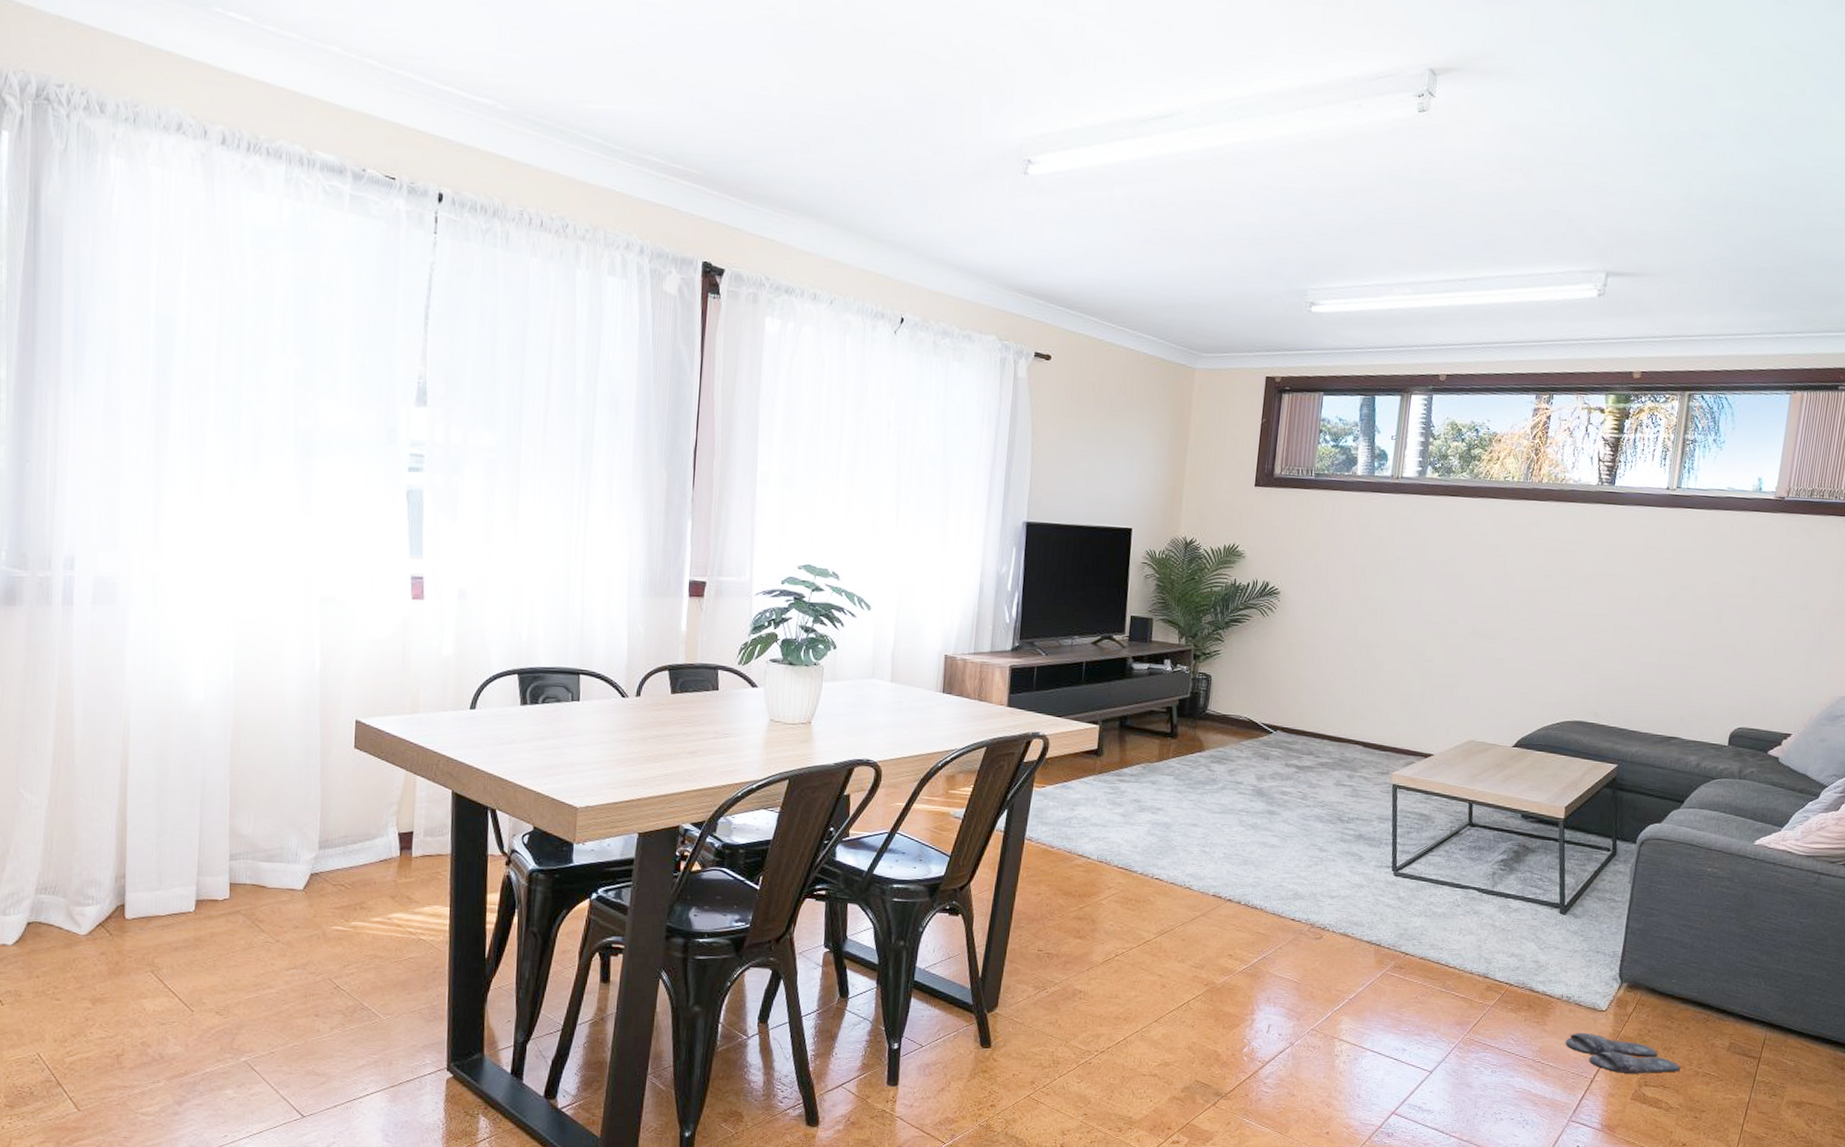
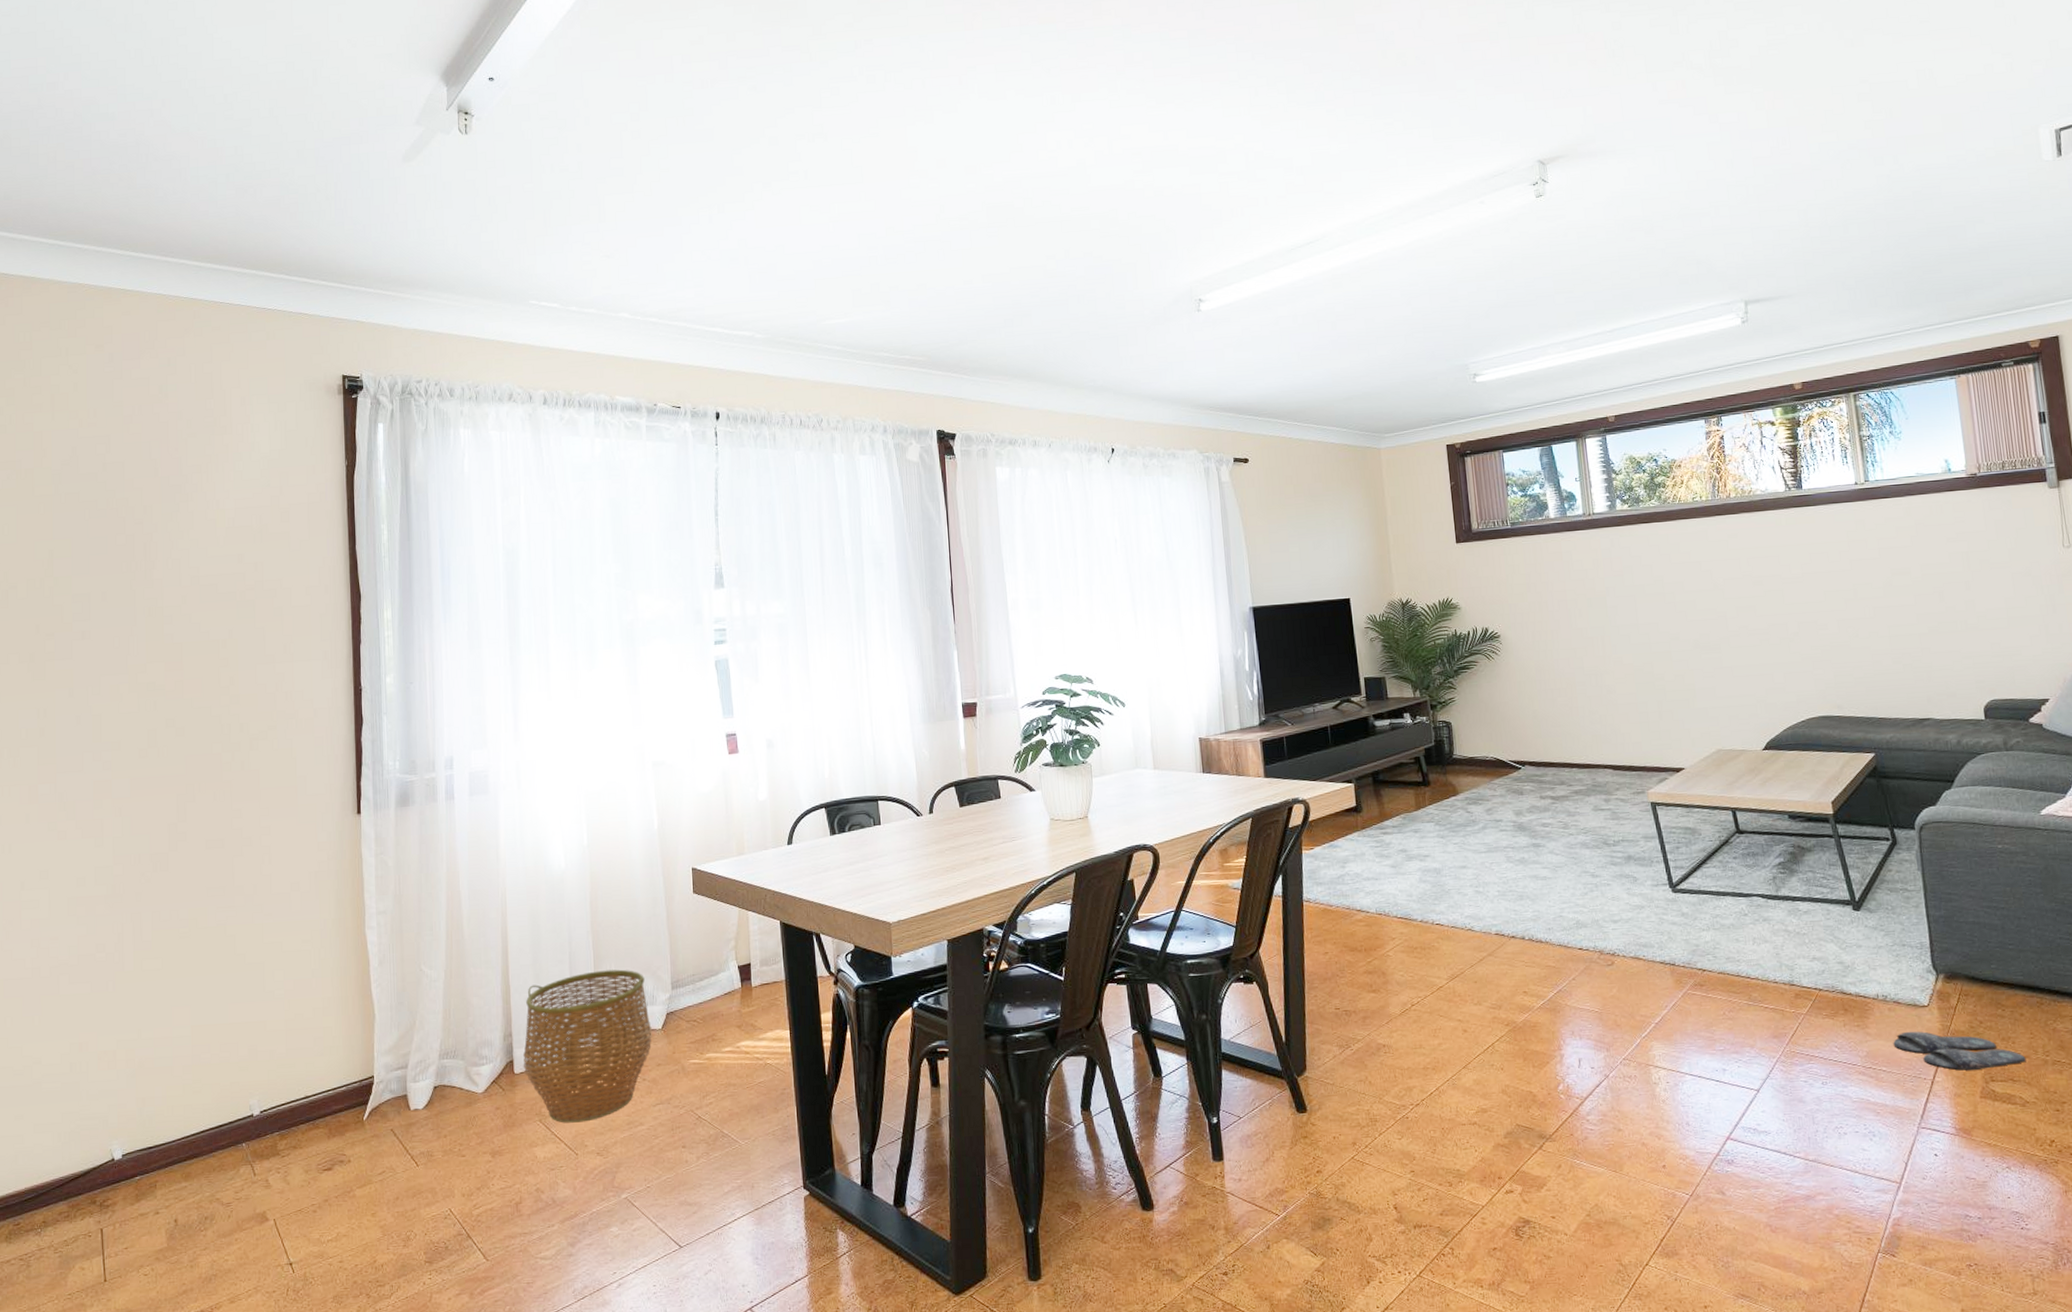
basket: none [136,819,292,978] -> present [522,969,652,1123]

